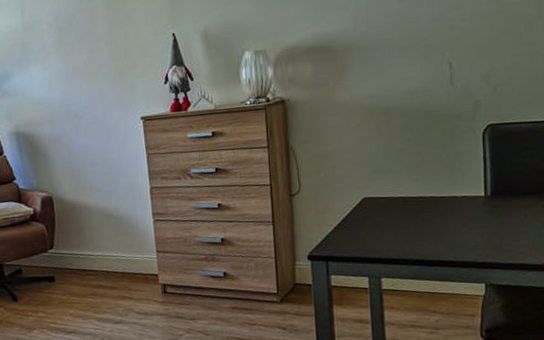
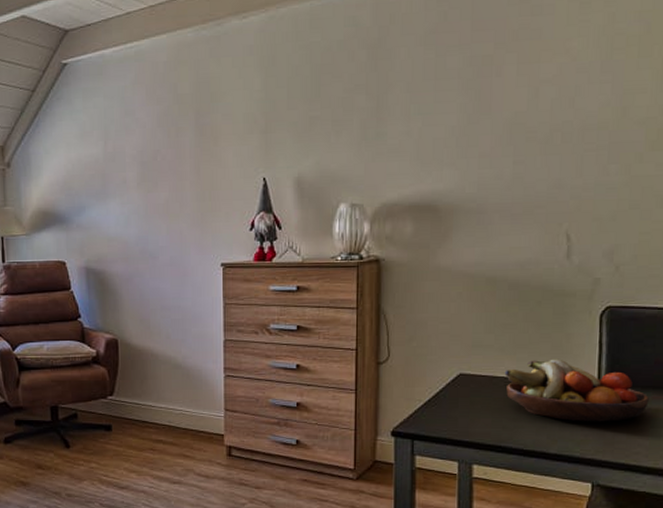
fruit bowl: none [403,176,529,231] -> present [504,359,649,422]

